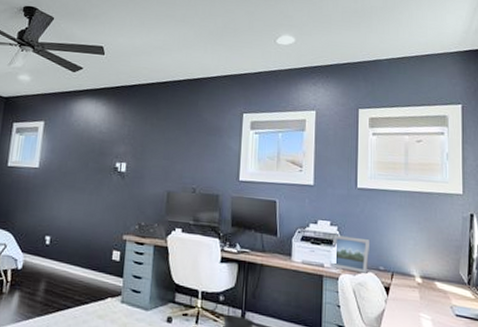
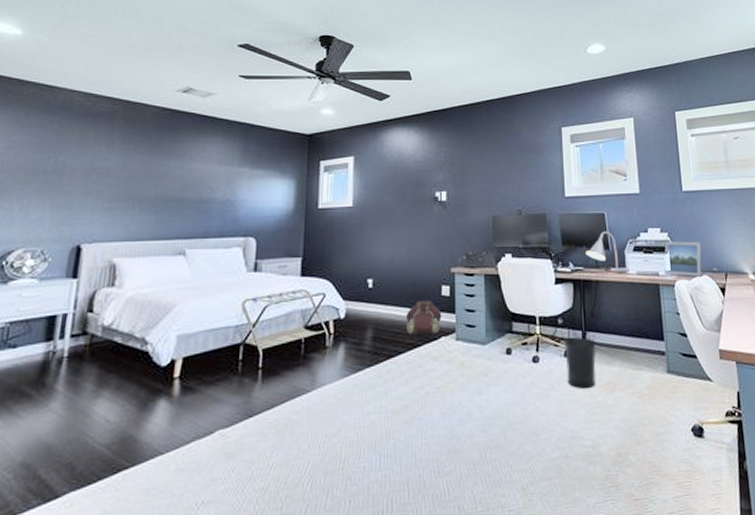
backpack: none [76,262,111,295] -> present [405,300,442,336]
table lamp: none [253,217,296,261] -> present [585,230,630,274]

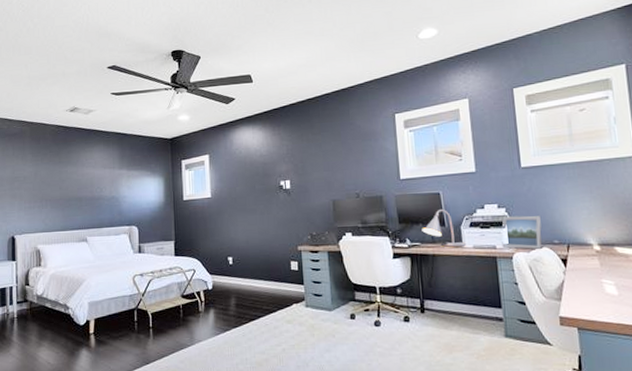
backpack: present [405,300,442,336] -> none [261,274,293,303]
waste bin: present [564,336,596,388] -> none [403,304,434,349]

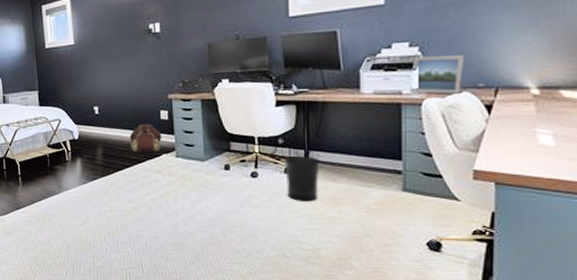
backpack: none [261,274,293,303] -> present [129,123,162,153]
waste bin: none [403,304,434,349] -> present [284,155,320,201]
table lamp: present [422,208,467,248] -> none [311,49,366,94]

